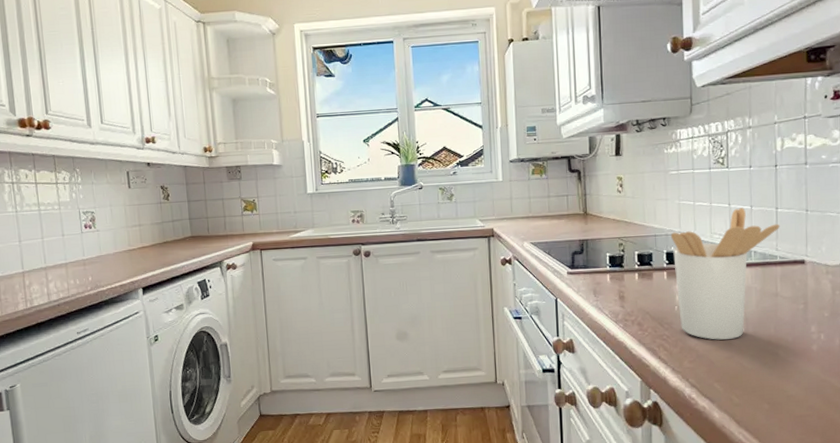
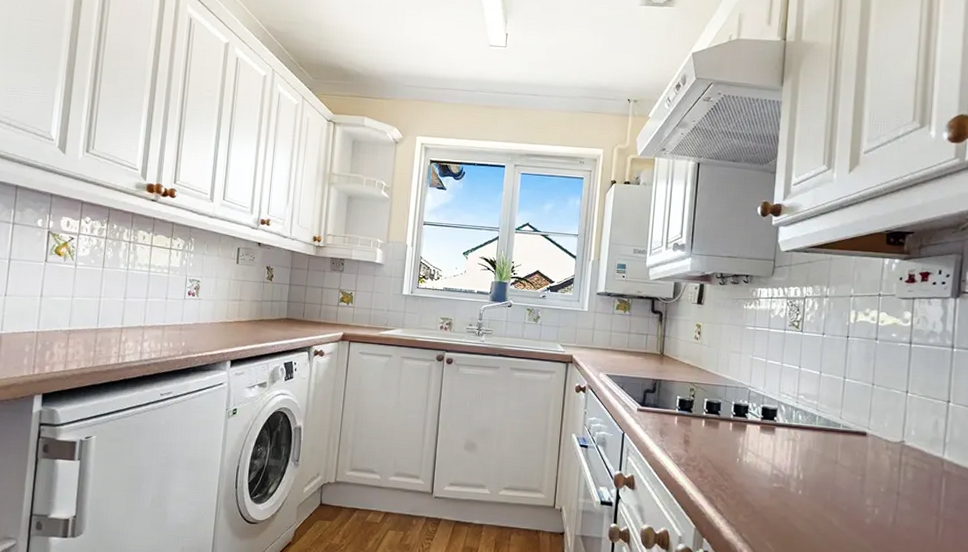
utensil holder: present [670,207,780,340] -> none [740,372,846,500]

